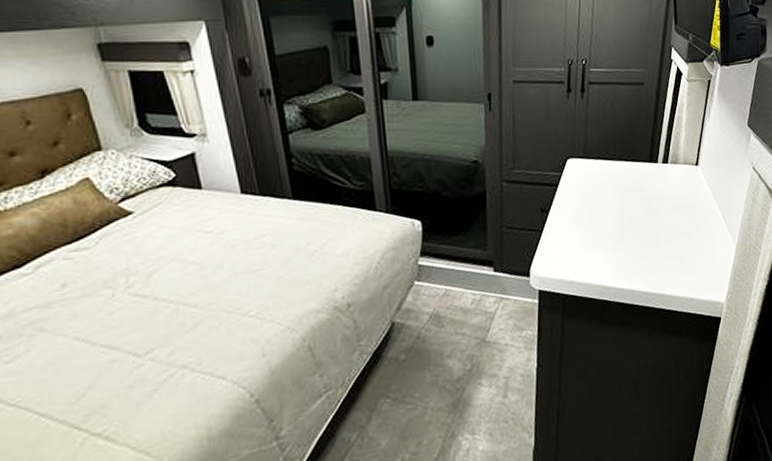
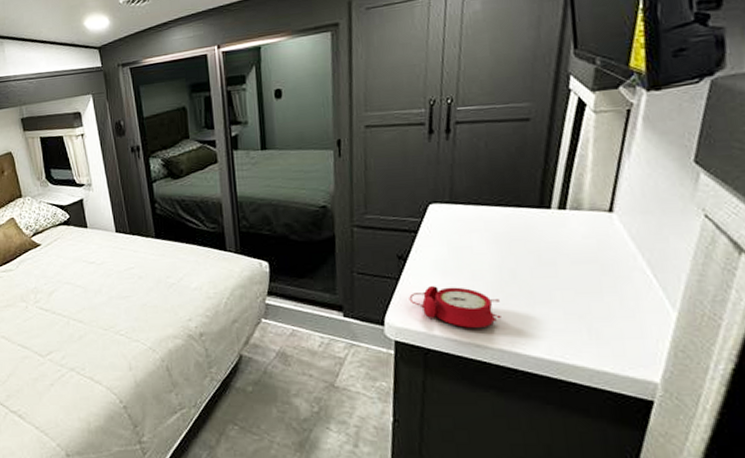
alarm clock: none [550,235,622,272] -> present [409,286,502,328]

